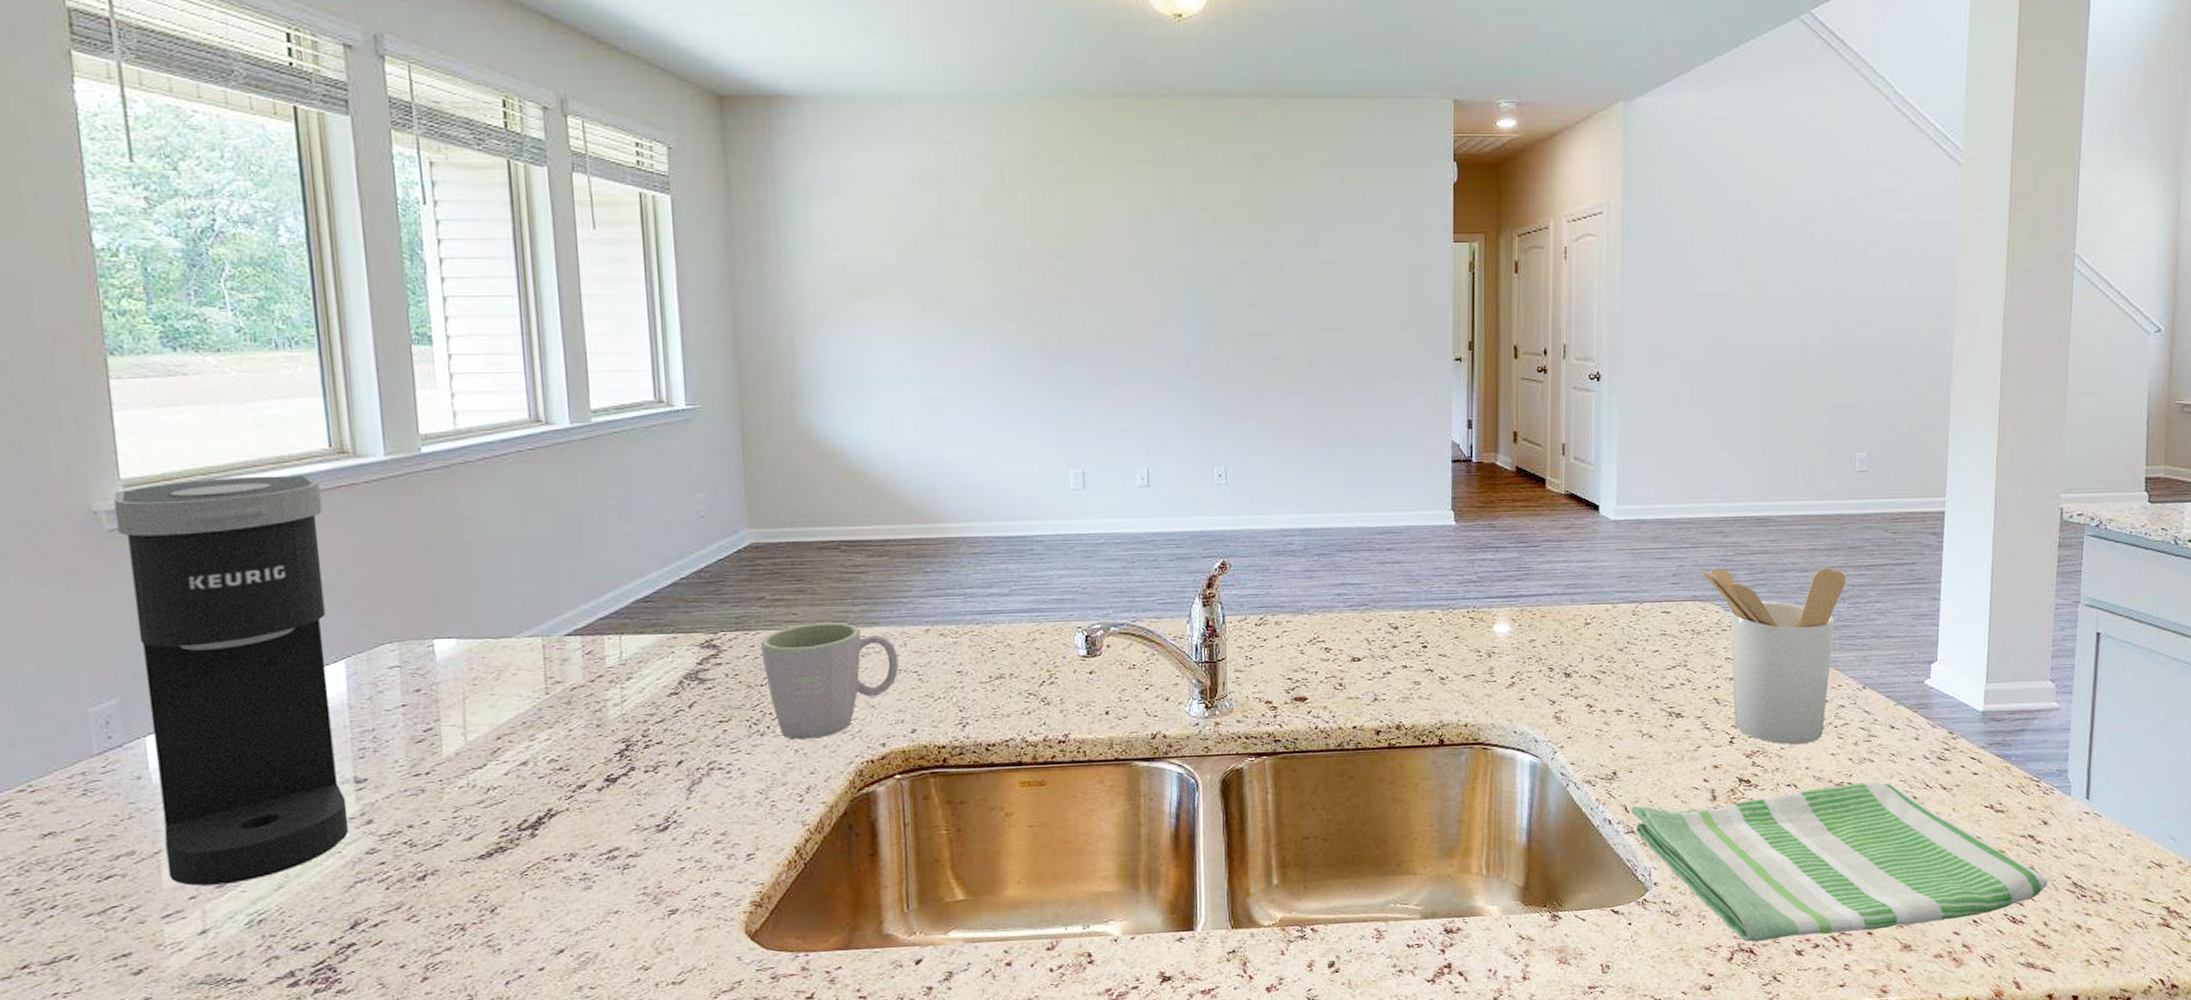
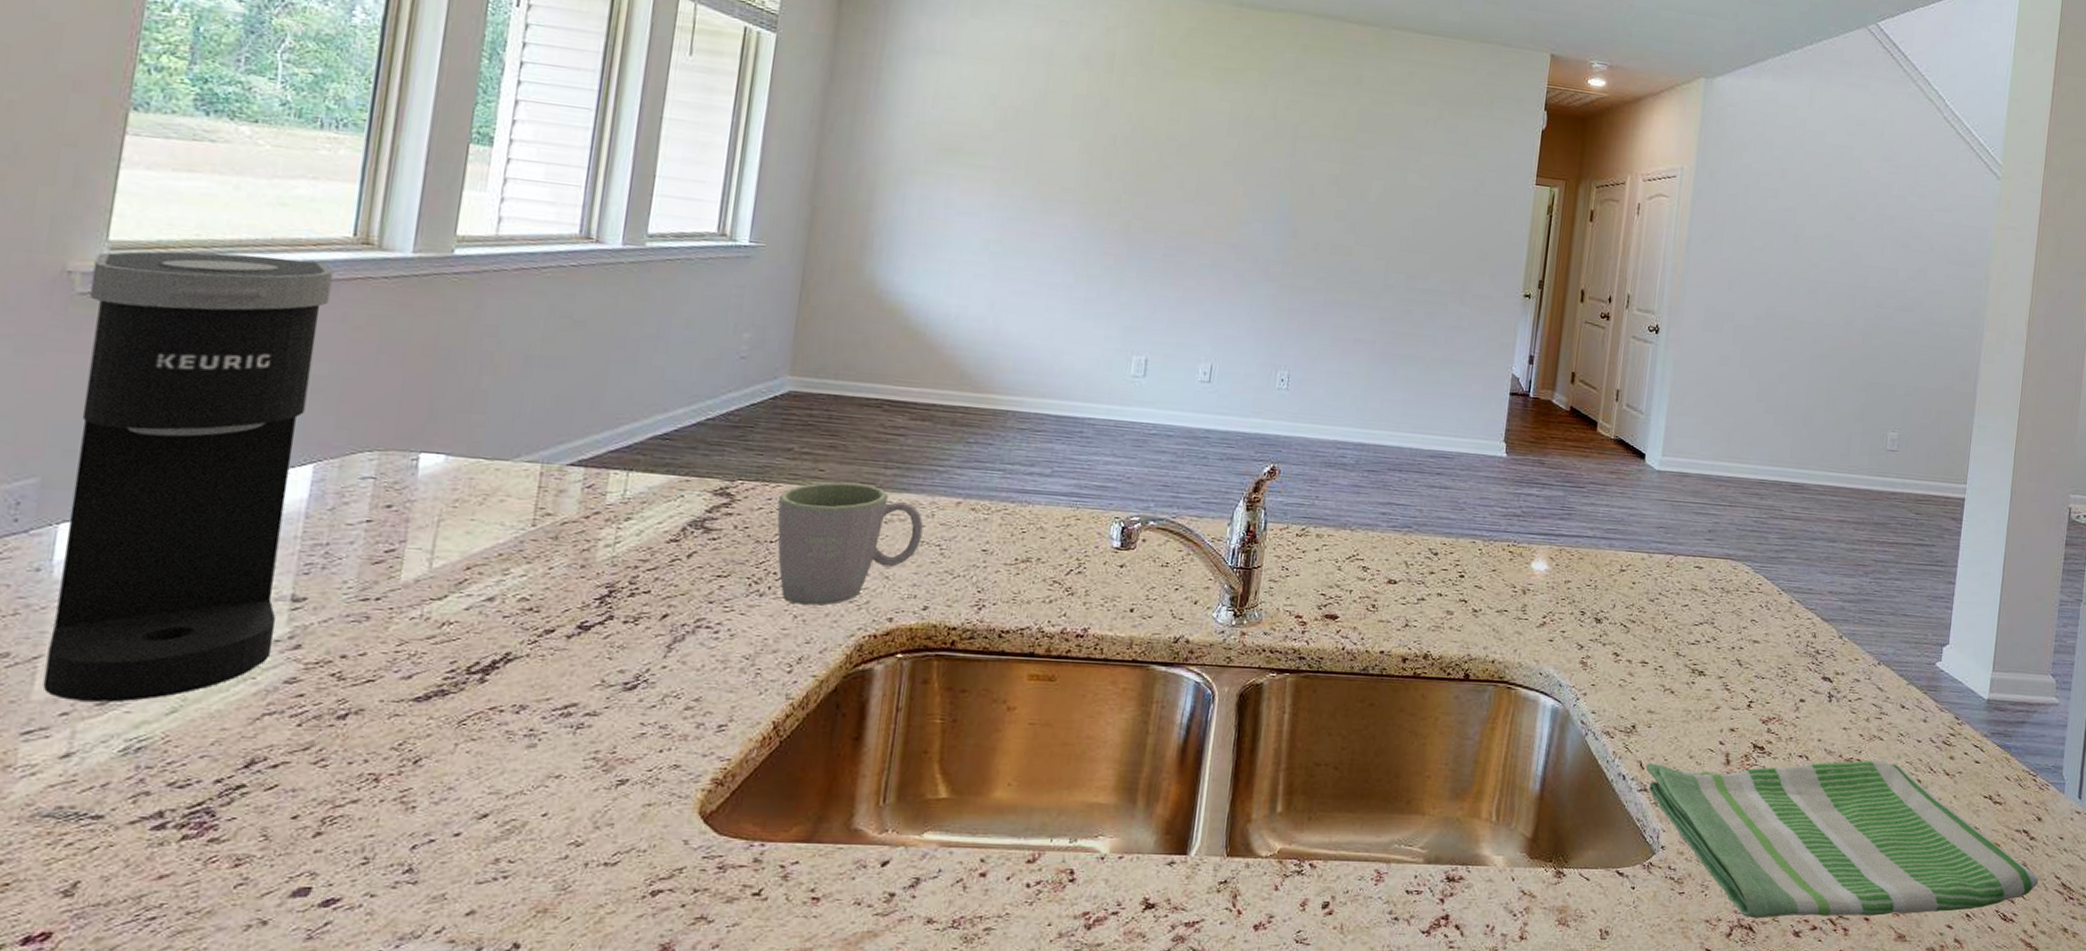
utensil holder: present [1701,568,1846,745] -> none [1735,529,1870,716]

